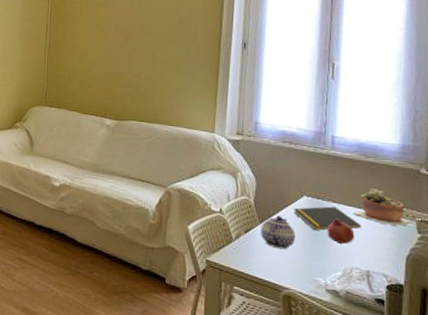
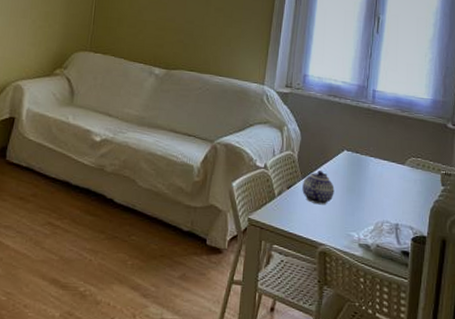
notepad: present [294,206,361,231] -> none [334,160,394,185]
fruit: present [327,218,355,245] -> none [363,172,388,199]
succulent plant: present [353,188,413,226] -> none [387,142,438,179]

